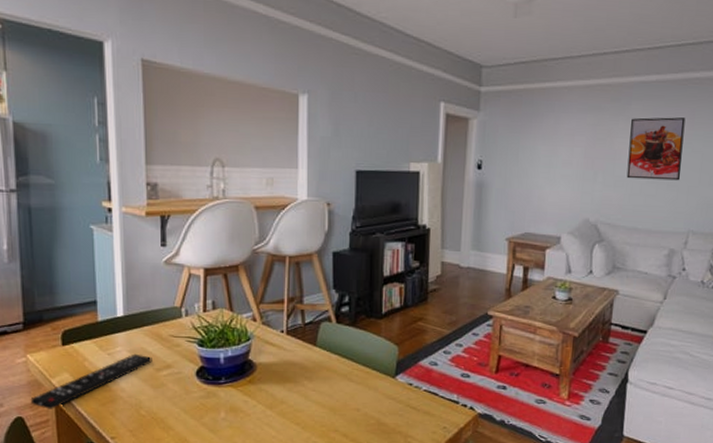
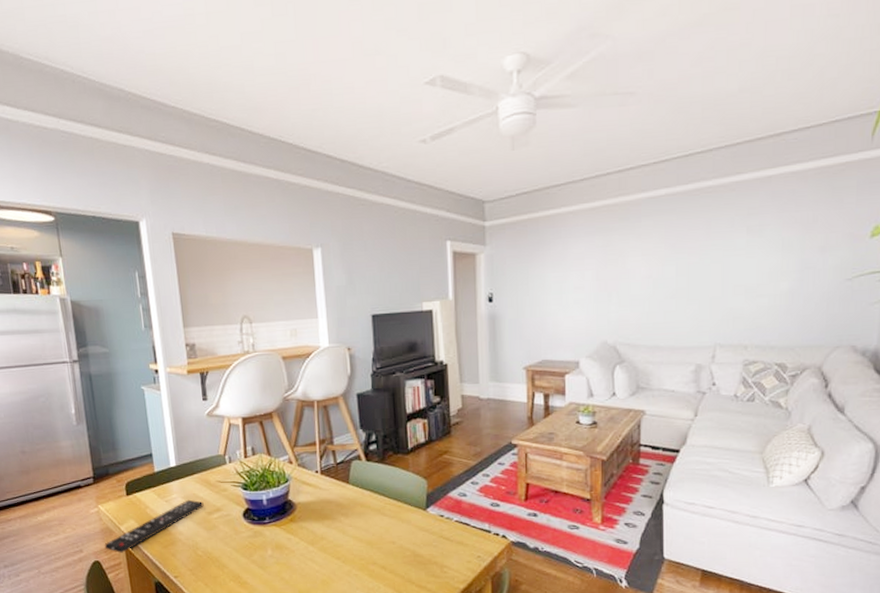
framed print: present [626,117,686,181] -> none [643,229,701,297]

